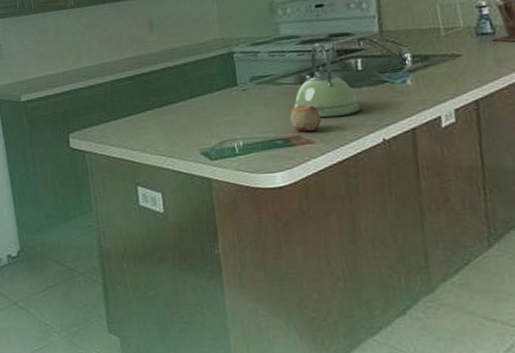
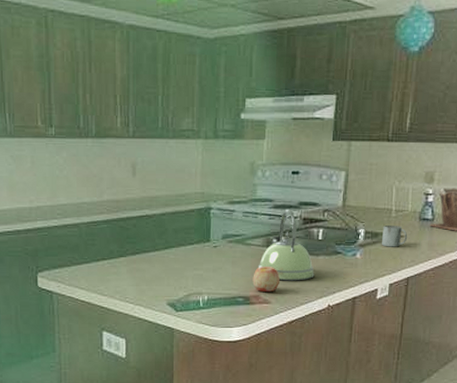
mug: none [433,44,467,69] -> present [381,226,408,247]

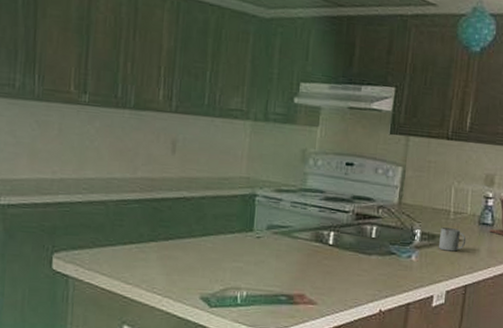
apple: present [252,267,280,292] -> none [297,263,328,291]
kettle: present [258,210,315,281] -> none [304,203,366,282]

